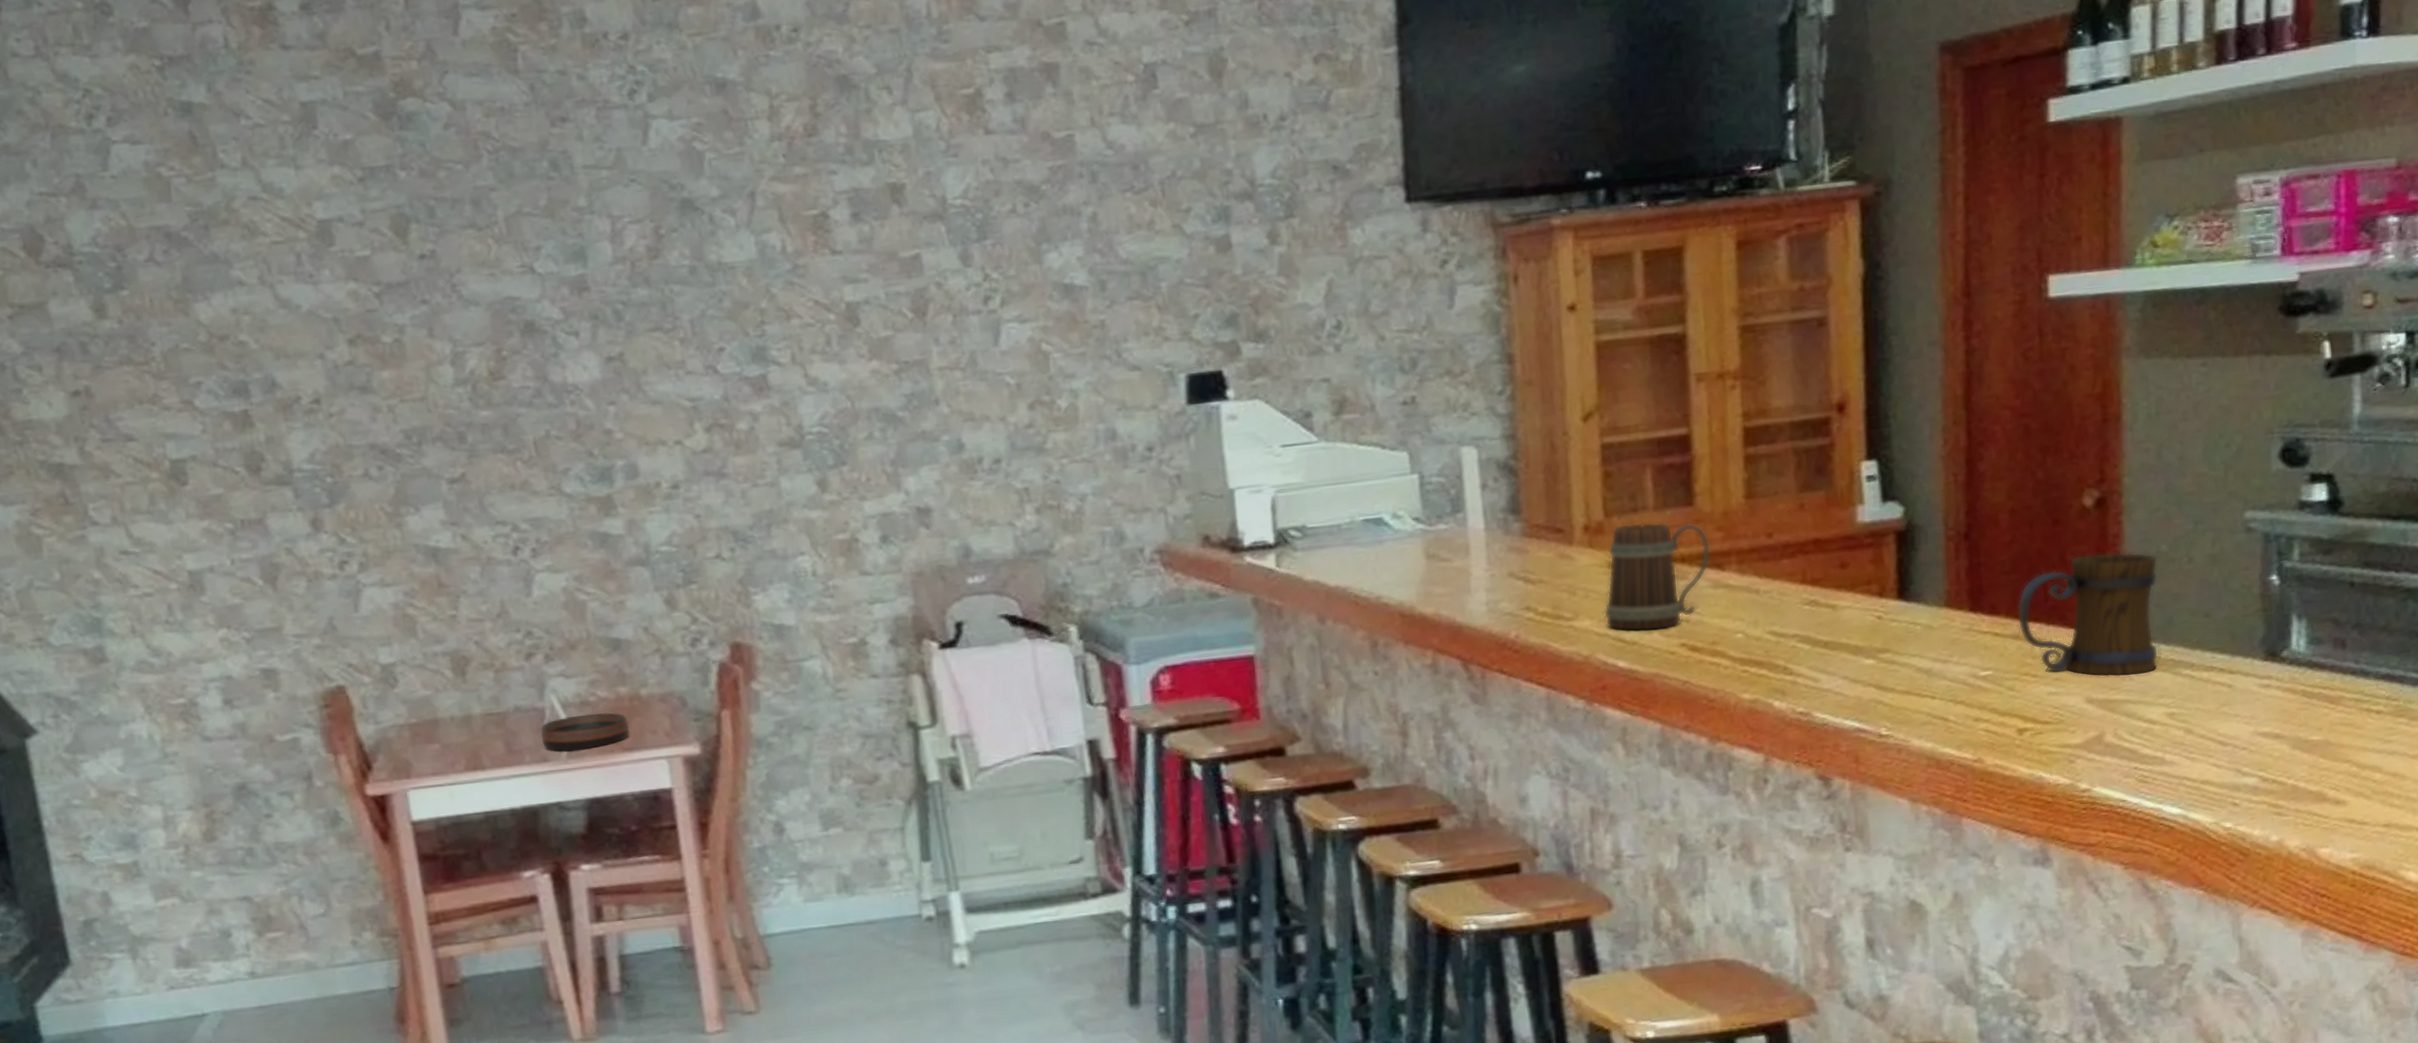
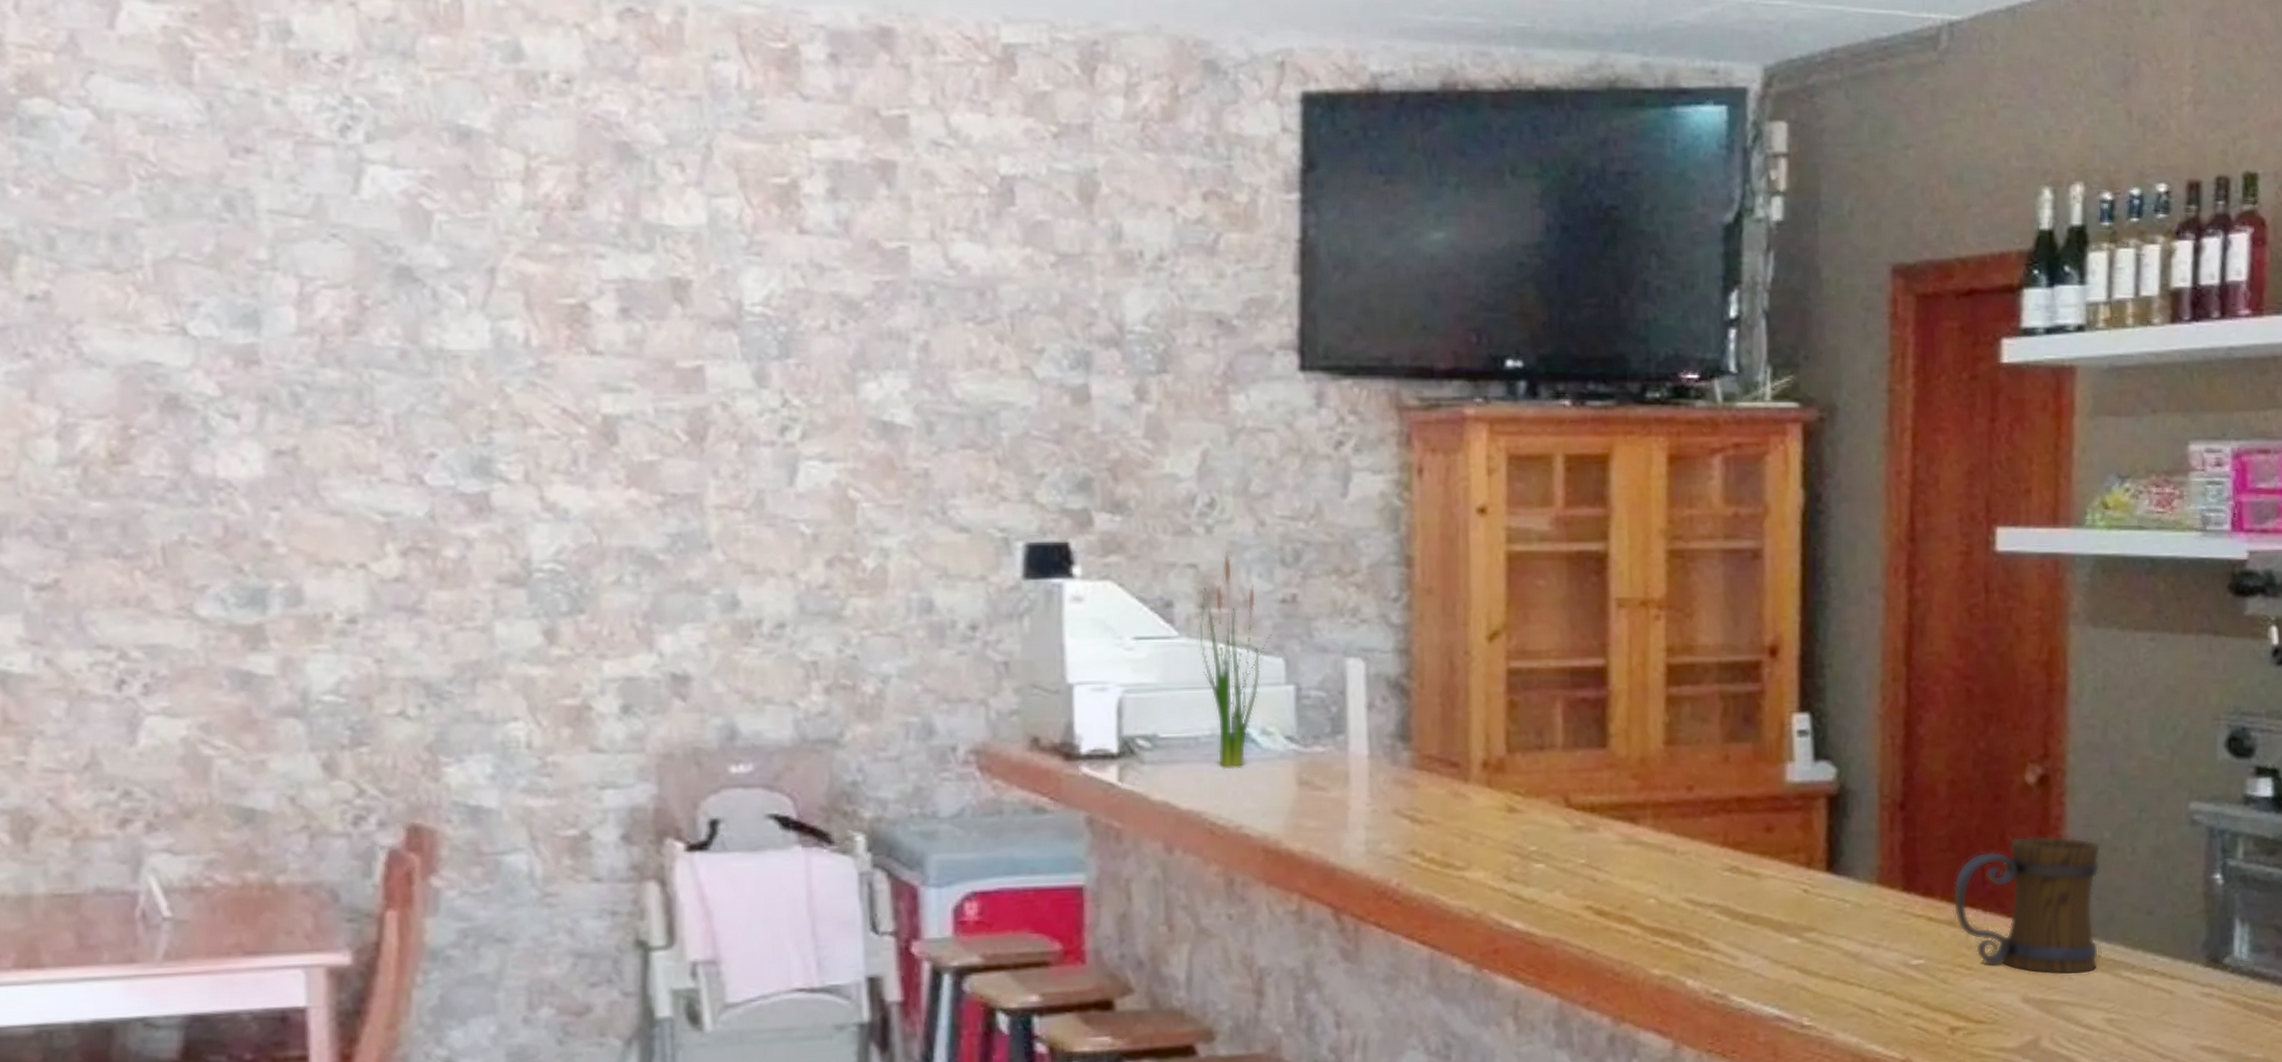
ashtray: present [540,713,630,752] -> none [128,903,255,951]
plant: none [1334,365,1396,551] -> present [1199,551,1272,770]
beer mug: present [1603,522,1711,632] -> none [1500,762,1624,889]

